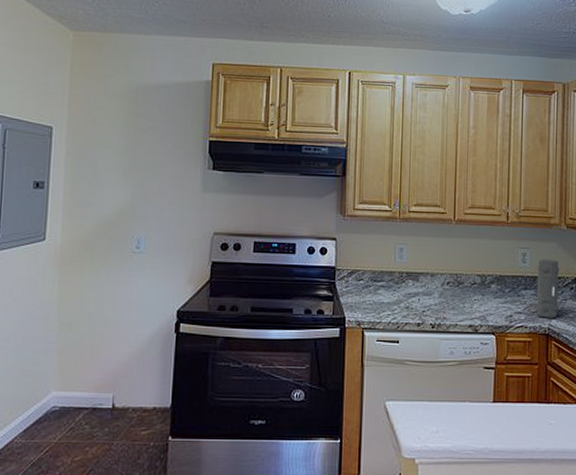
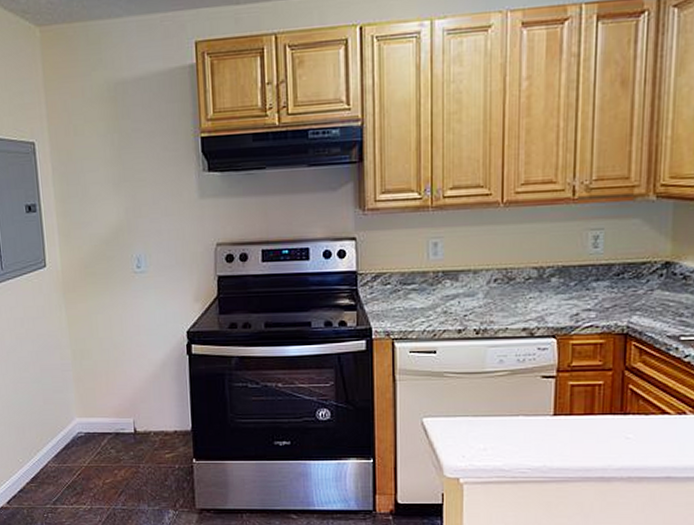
speaker: present [536,259,560,318] -> none [611,240,645,315]

